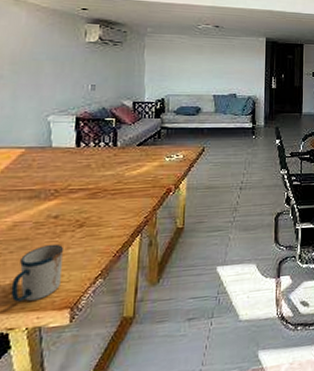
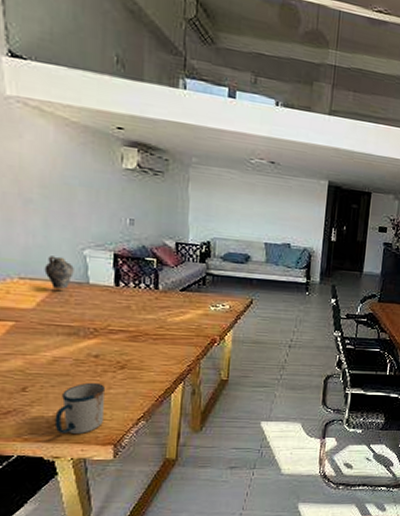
ceramic jug: none [10,124,38,156] -> present [44,256,74,290]

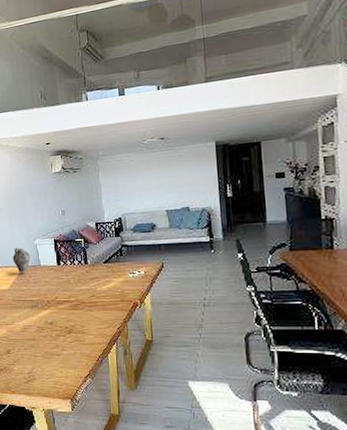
mug: present [54,382,106,434] -> none [29,345,61,388]

